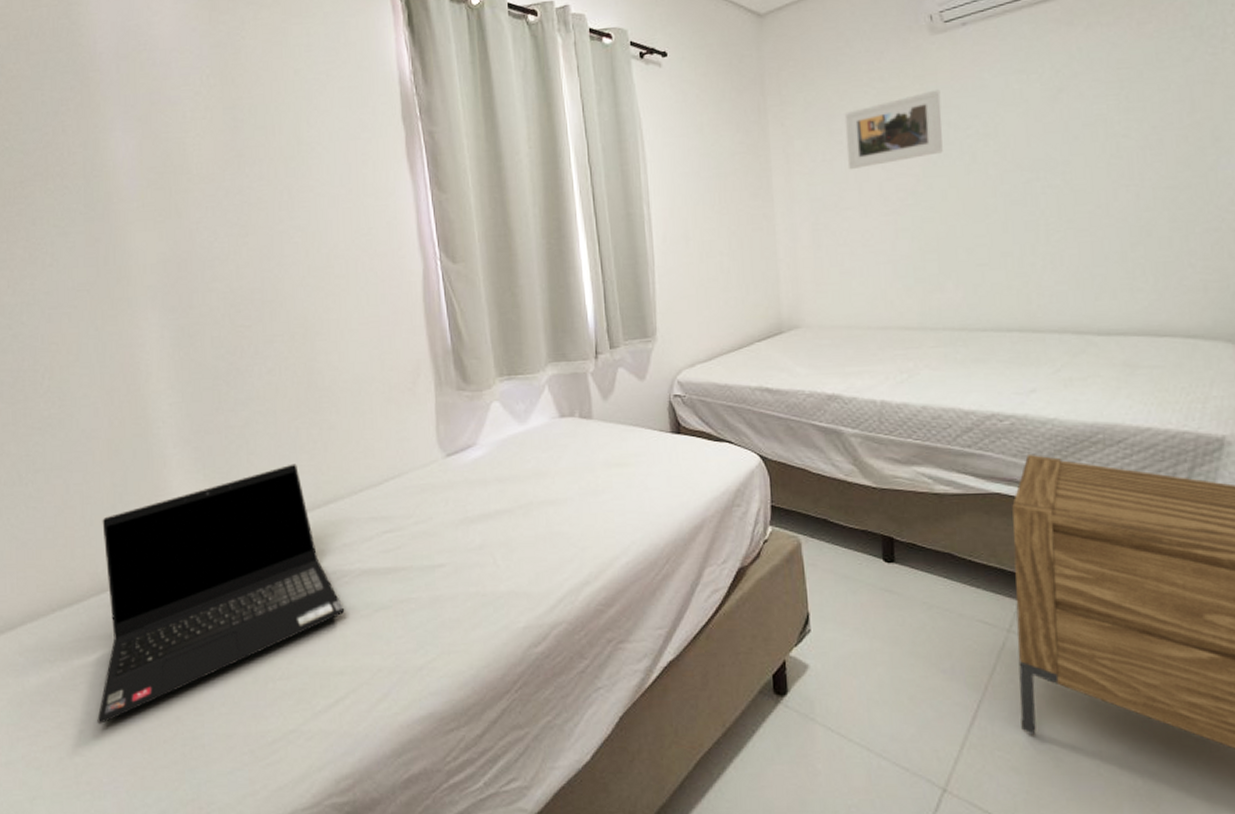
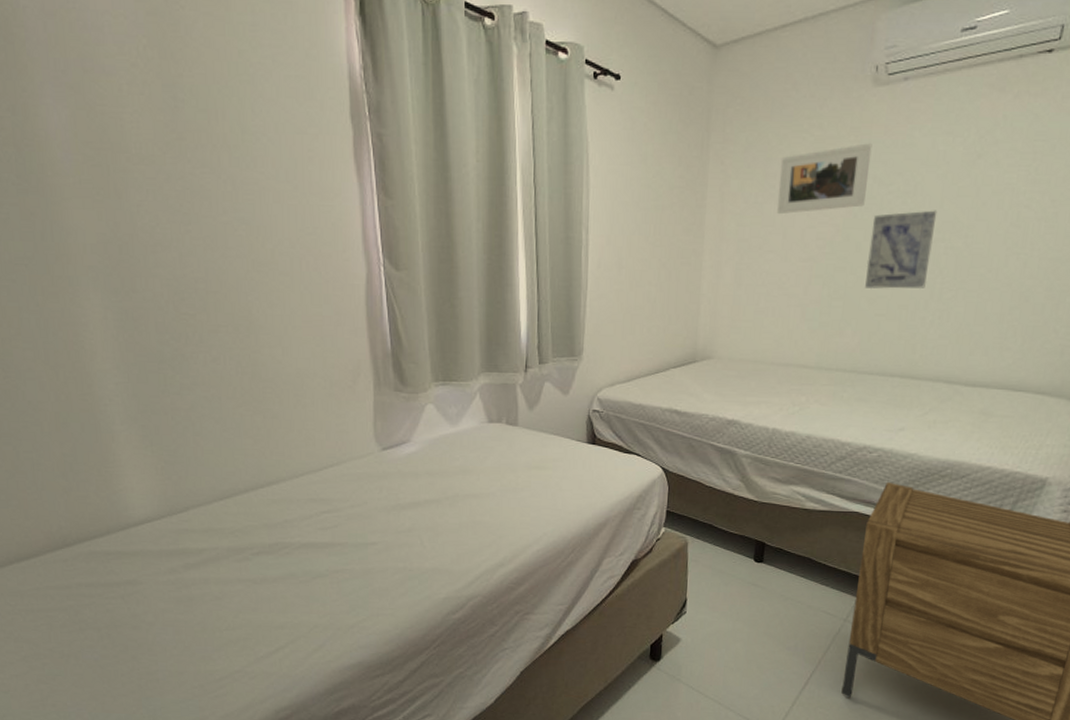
laptop computer: present [97,463,345,724] -> none [53,447,286,659]
wall art: none [955,149,1029,238] -> present [865,210,937,289]

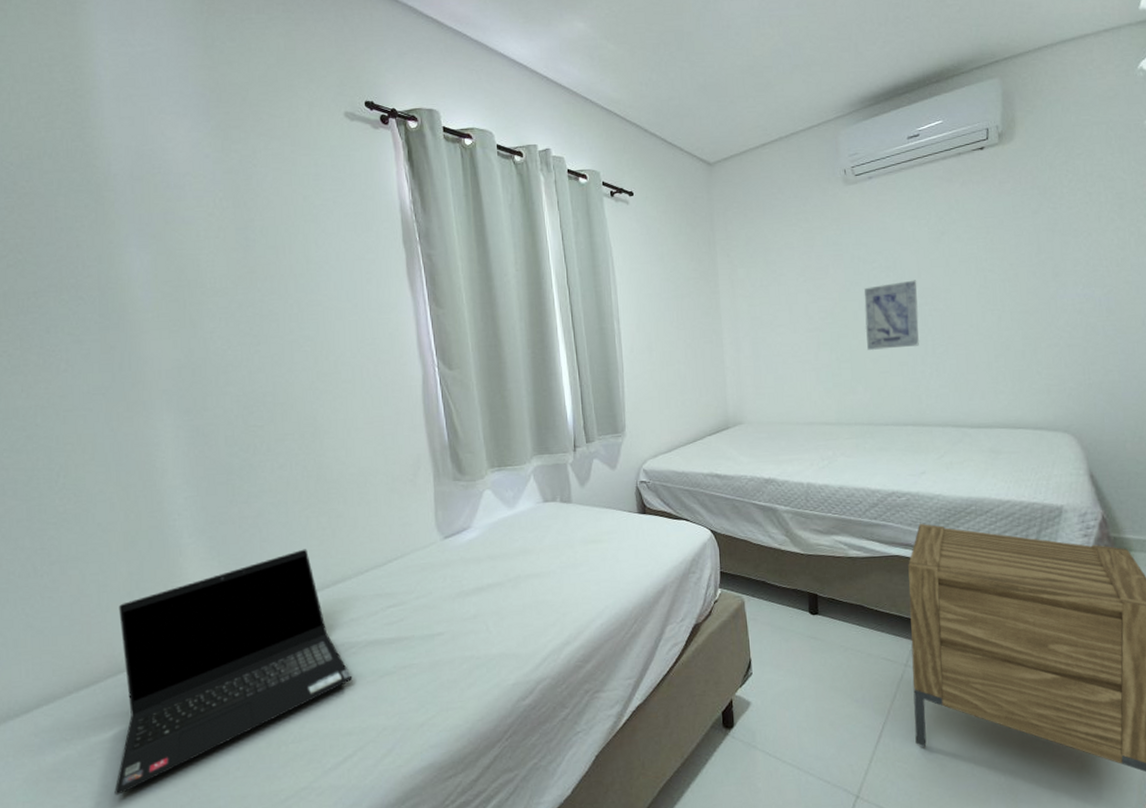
laptop computer: none [53,447,286,659] -> present [114,549,353,795]
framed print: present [776,143,873,215] -> none [777,230,854,294]

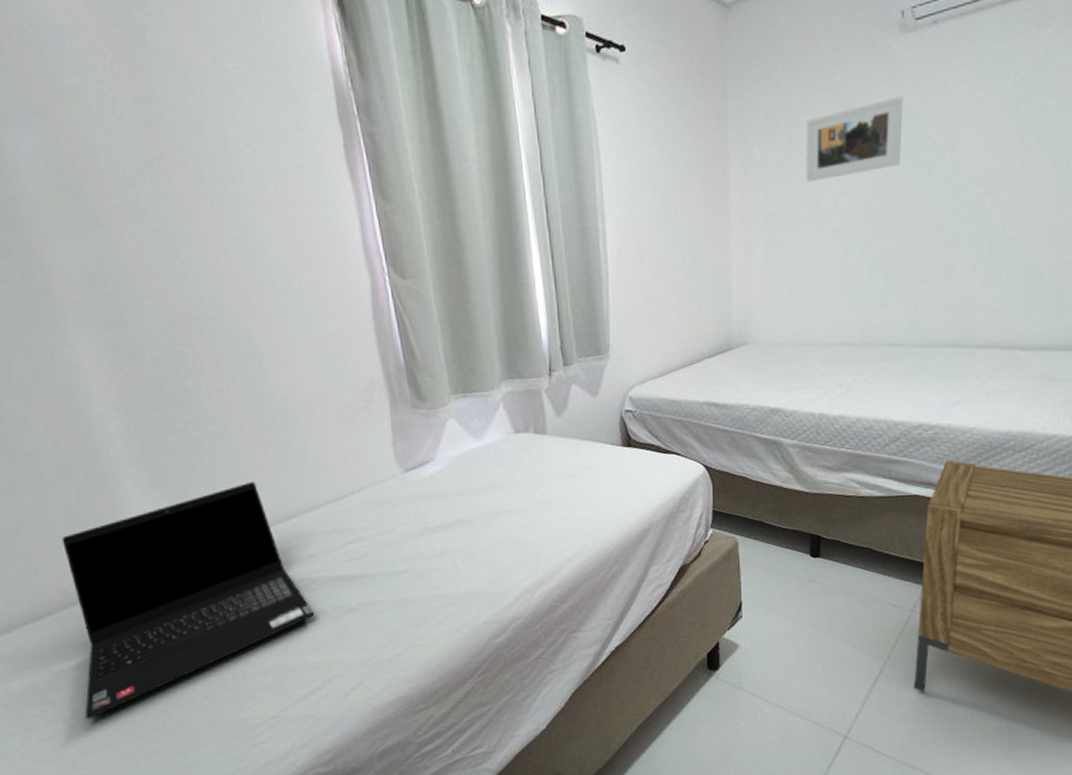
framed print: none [777,230,854,294] -> present [805,96,904,183]
wall art: present [864,280,920,350] -> none [907,163,980,254]

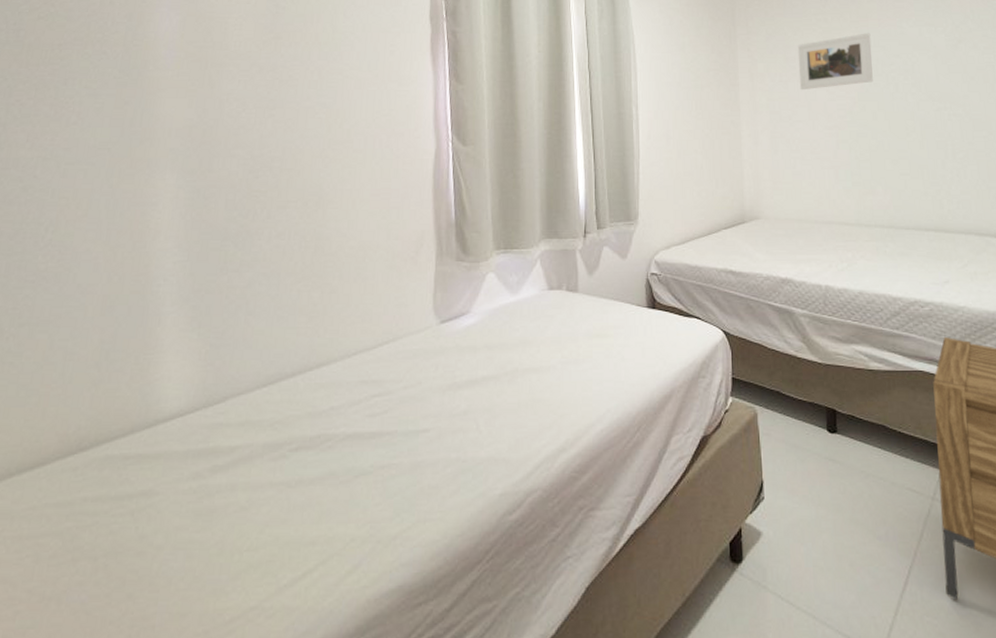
laptop computer: present [61,481,315,719] -> none [37,325,325,603]

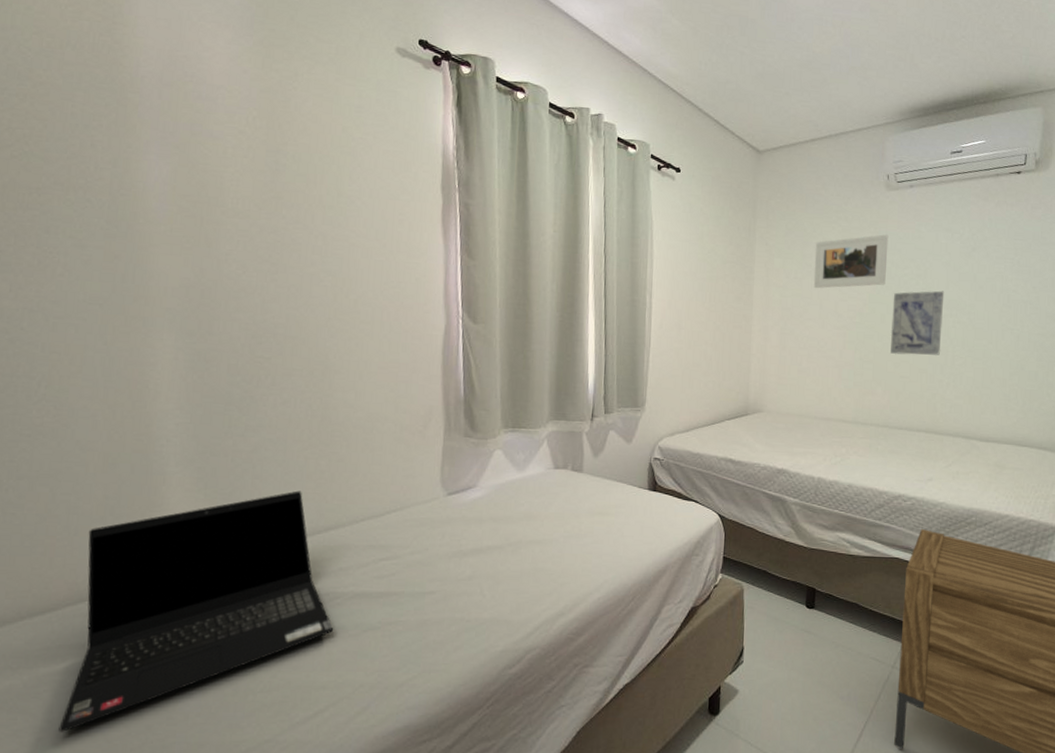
laptop computer: none [37,325,325,603] -> present [58,490,334,732]
wall art: none [883,84,940,151] -> present [890,290,945,355]

